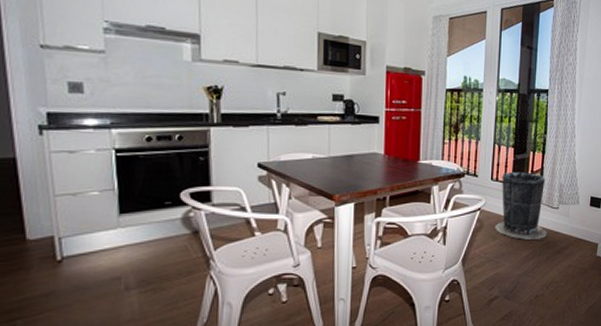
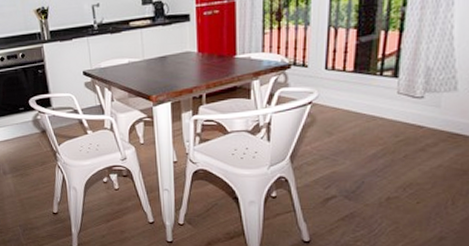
trash can: present [495,171,548,240] -> none [331,56,406,135]

